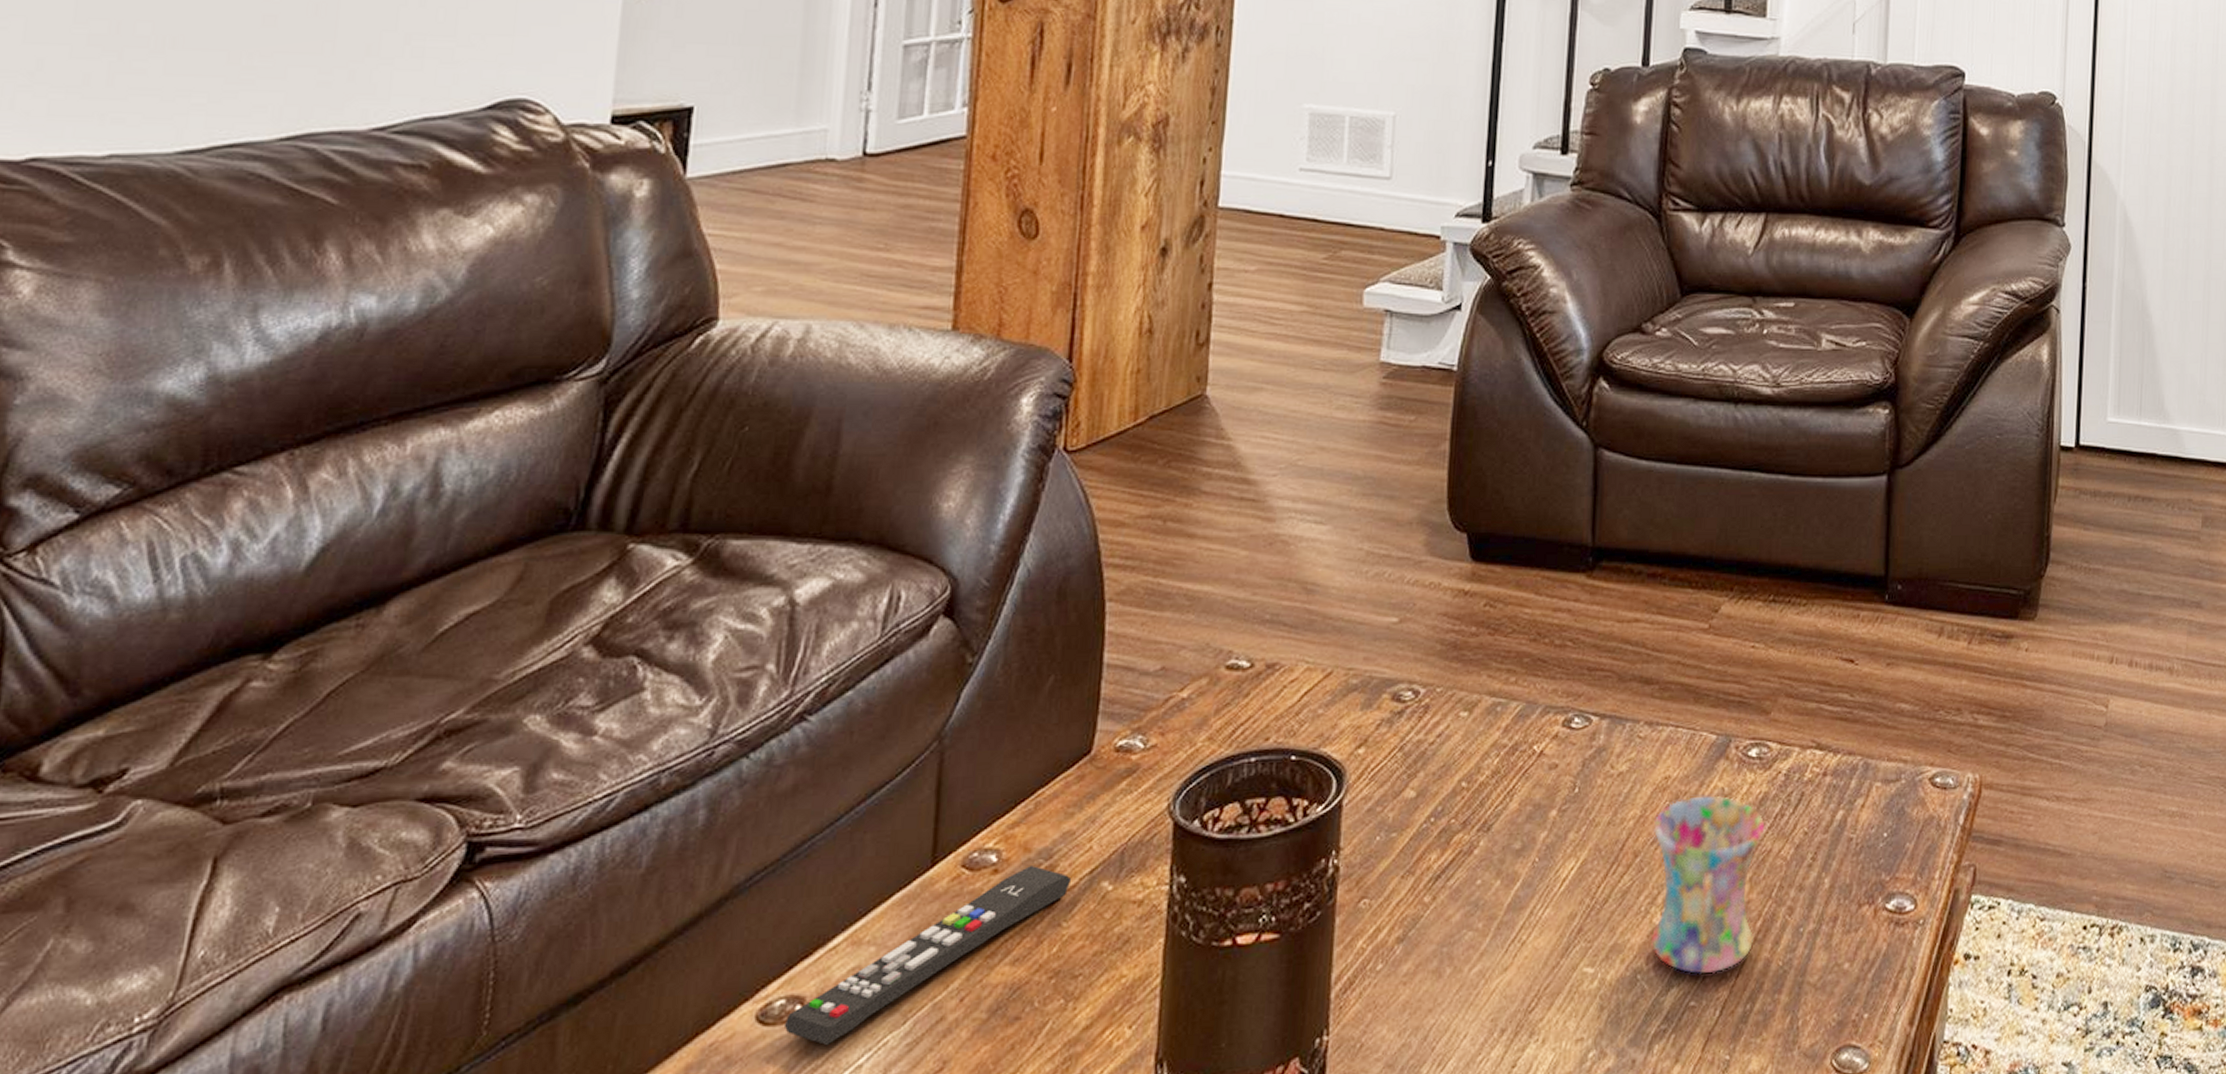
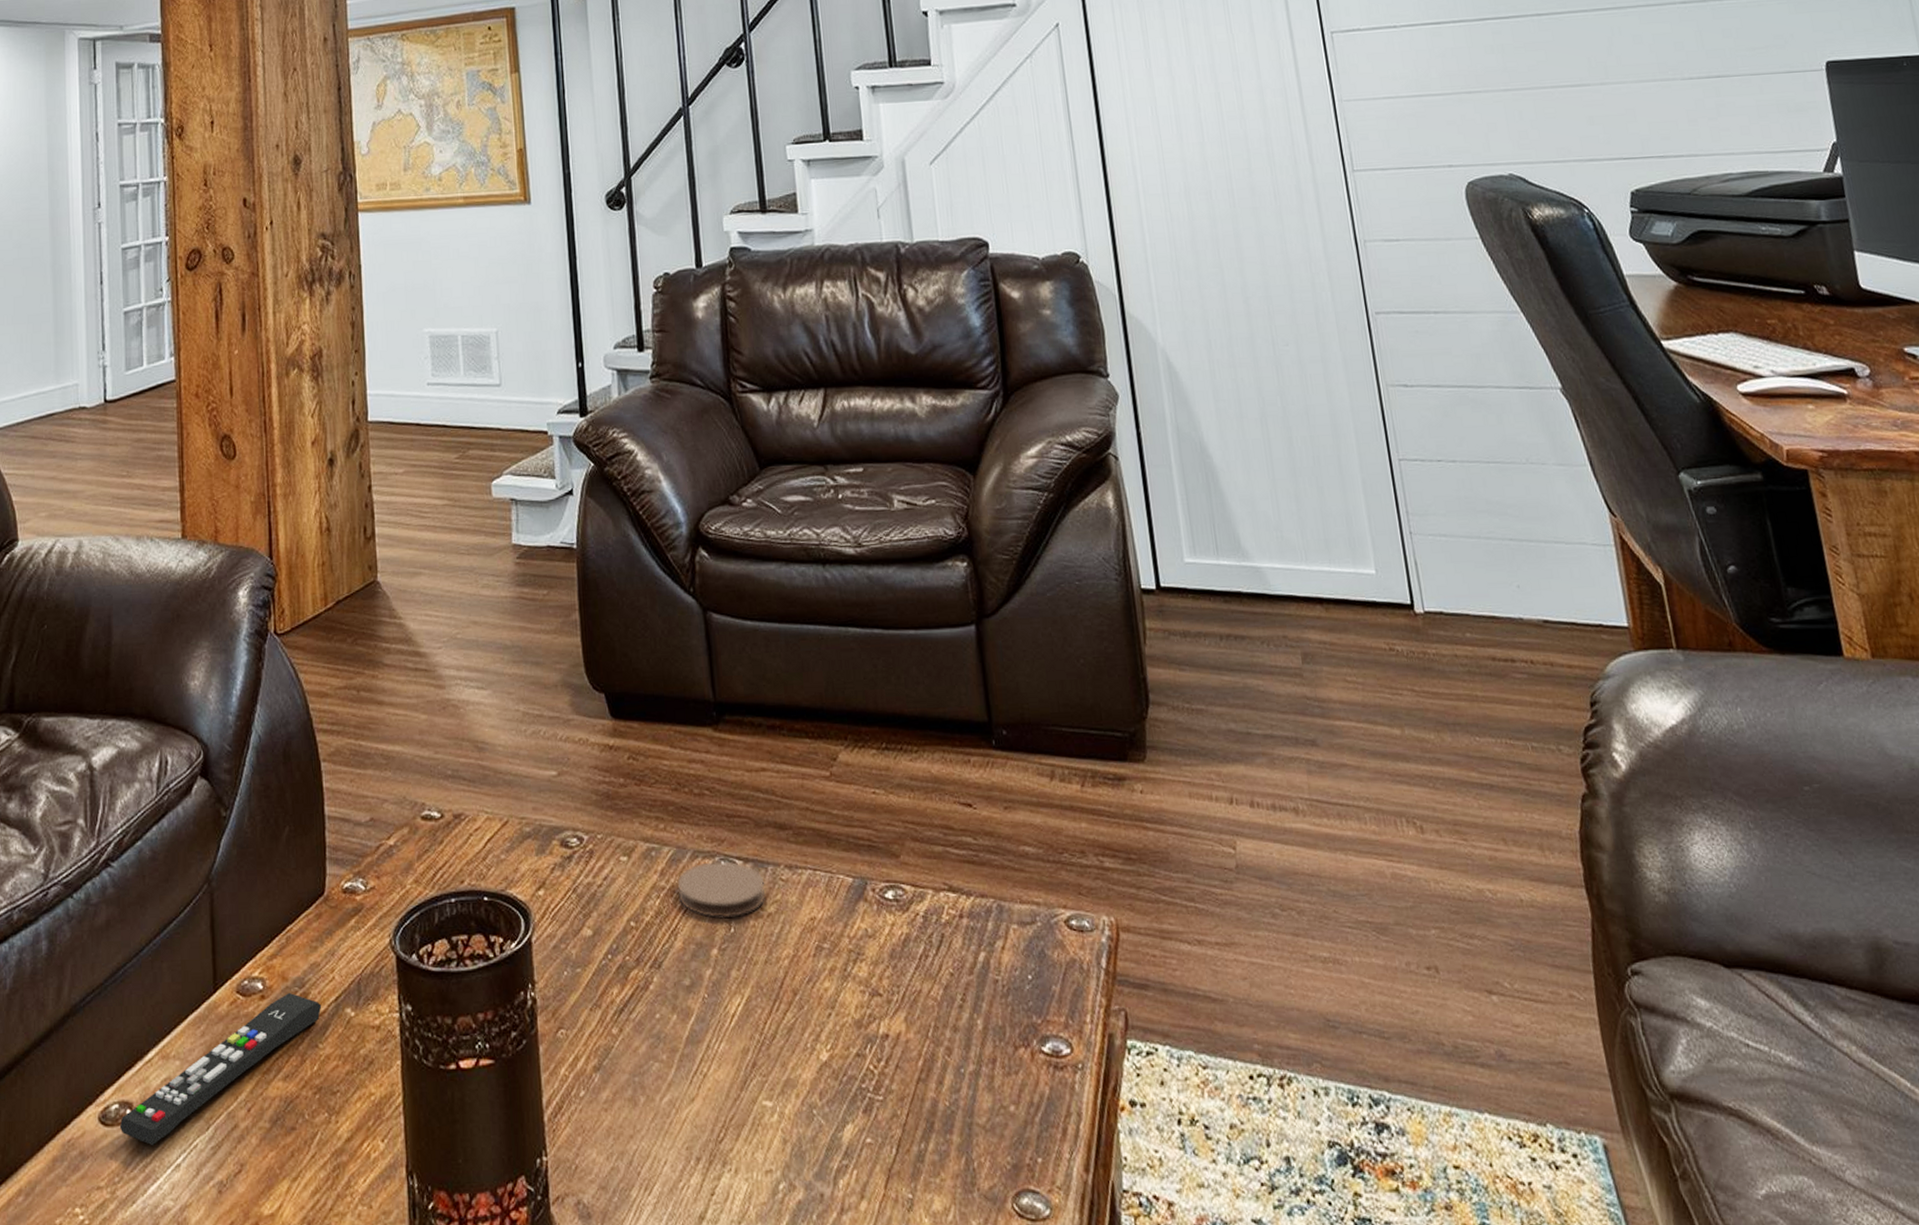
coaster: none [1520,717,1620,778] -> present [677,861,766,919]
mug: present [1650,795,1765,975] -> none [806,936,918,1112]

